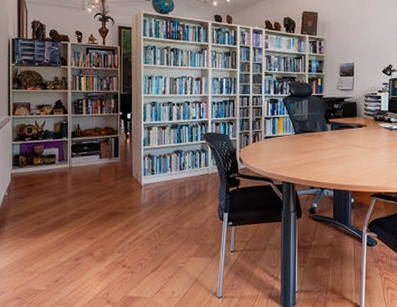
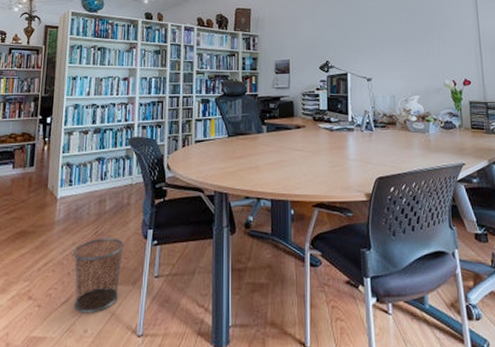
waste bin: none [159,219,203,279] -> present [73,238,124,314]

